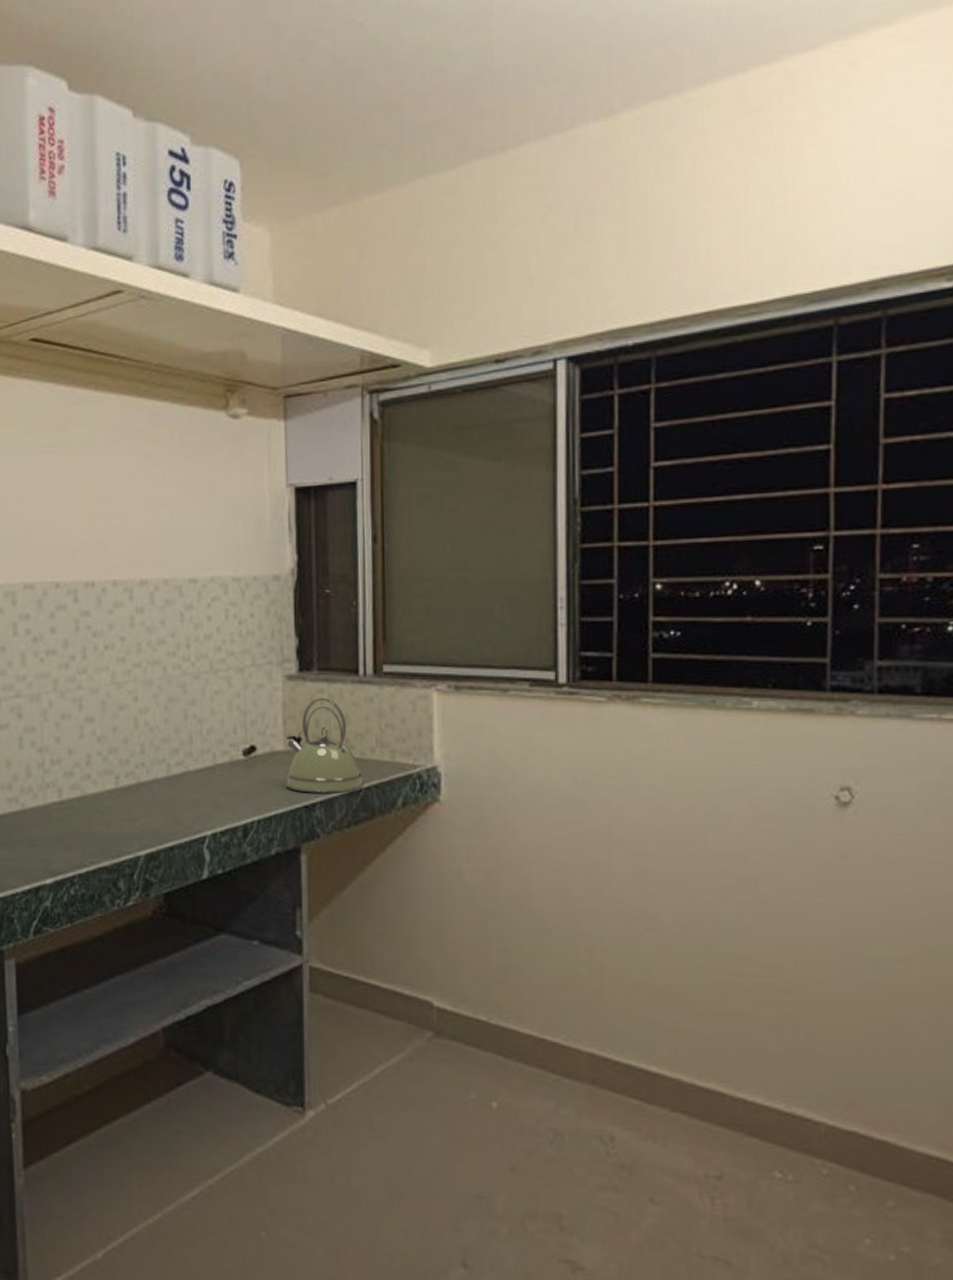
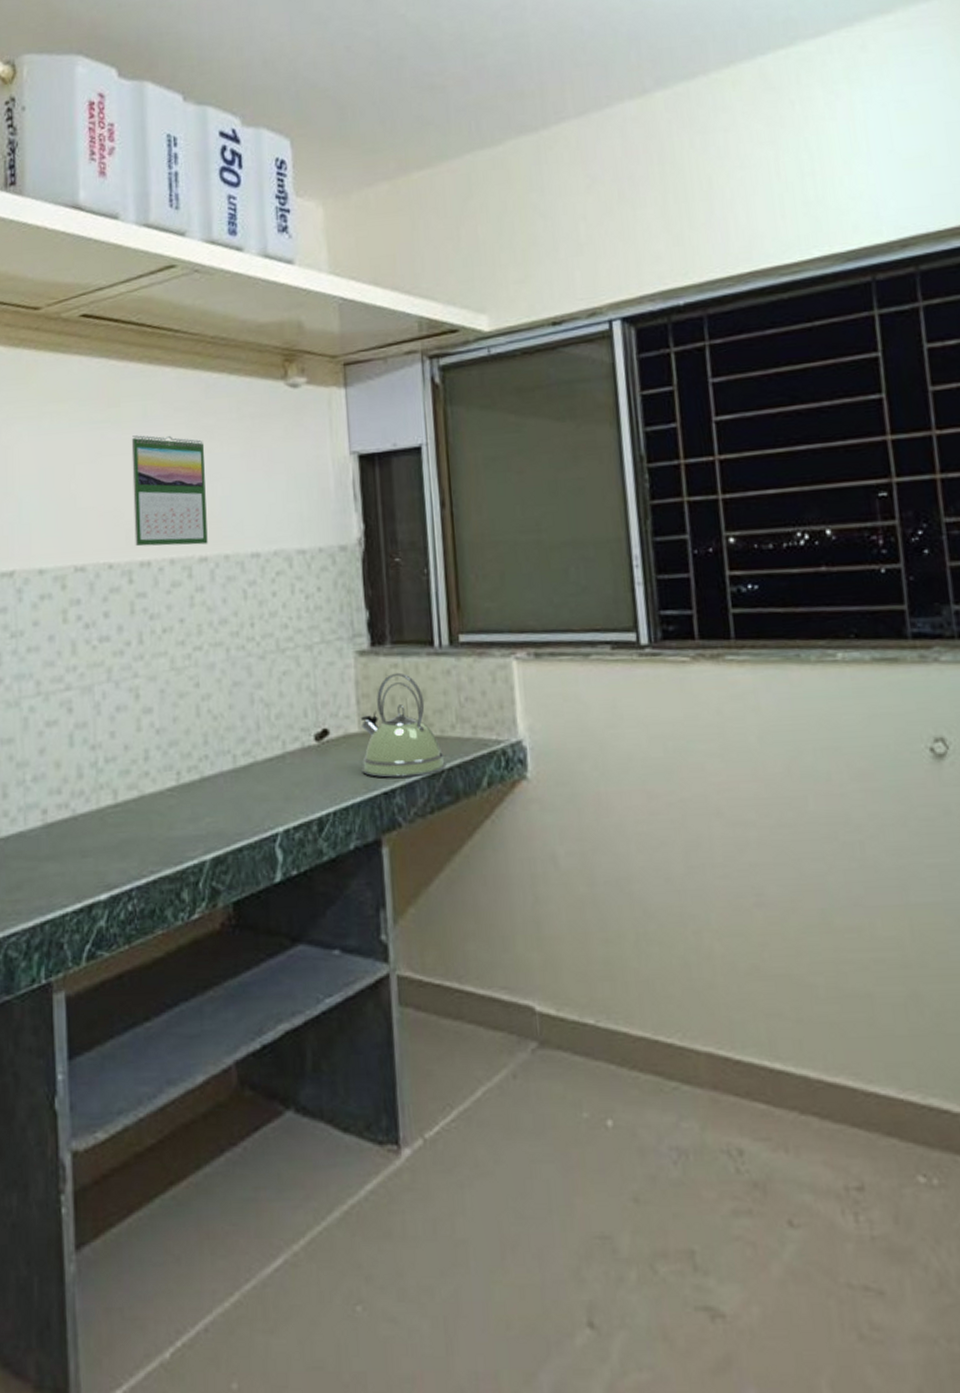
calendar: none [77,460,148,569] -> present [131,435,208,547]

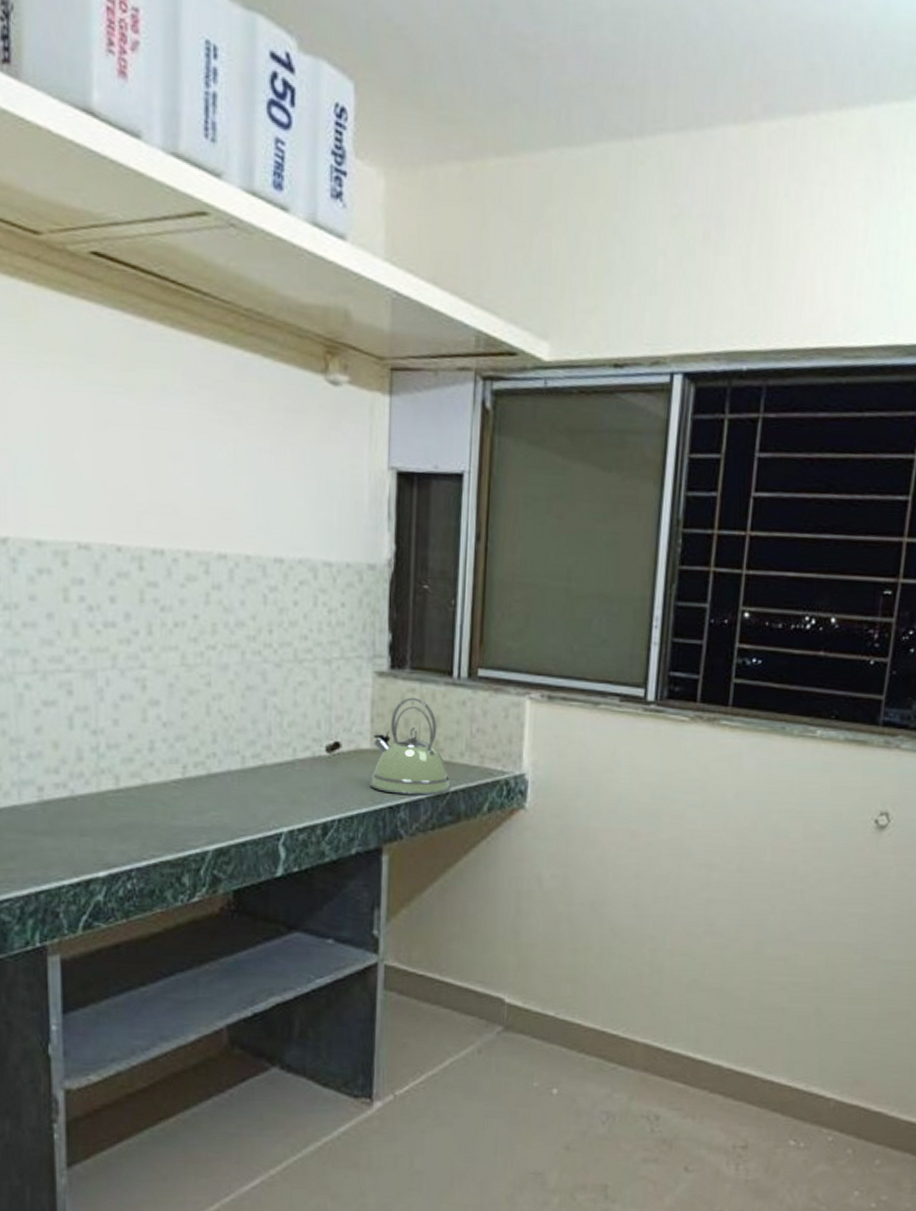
calendar: present [131,435,208,547] -> none [147,408,231,541]

